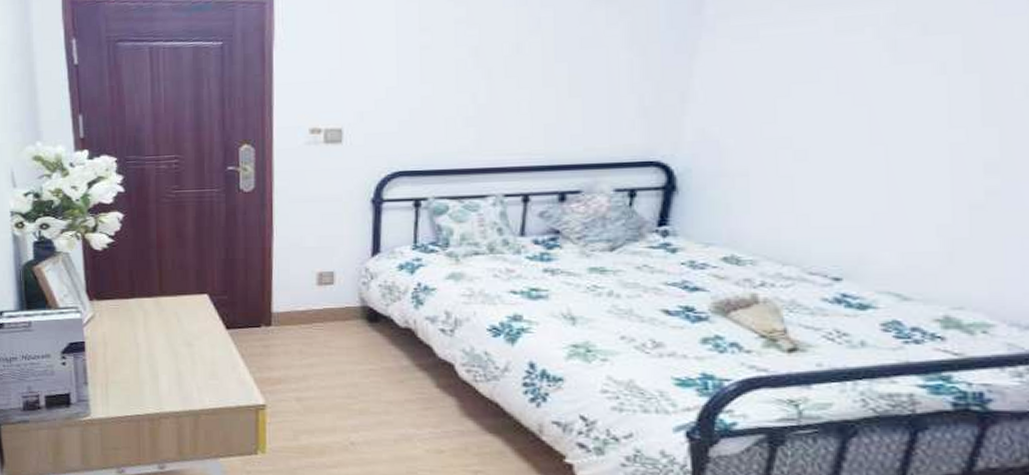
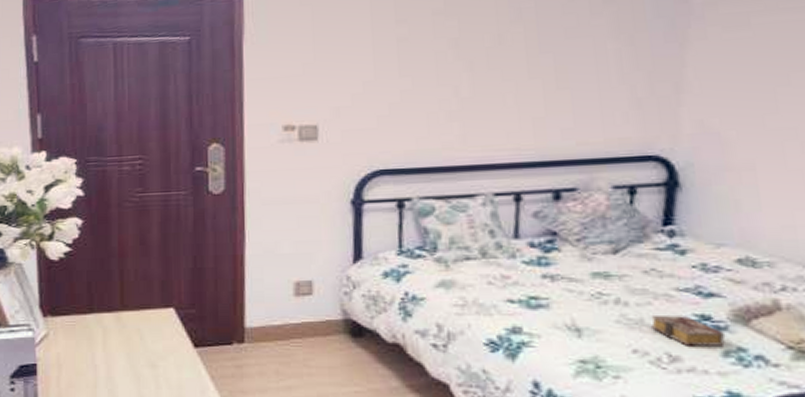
book: none [640,307,706,334] -> present [651,316,726,346]

